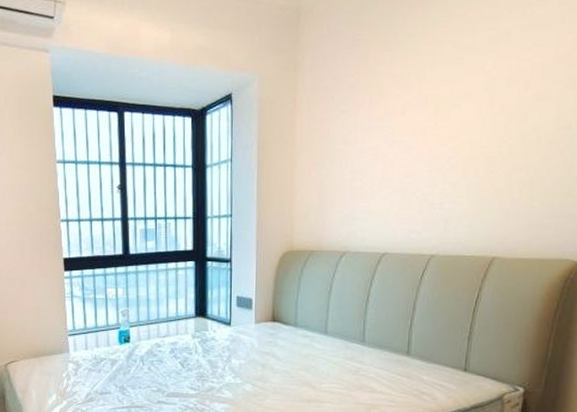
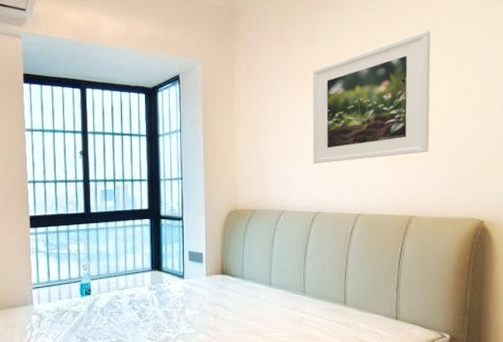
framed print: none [383,30,542,198] -> present [312,30,431,164]

